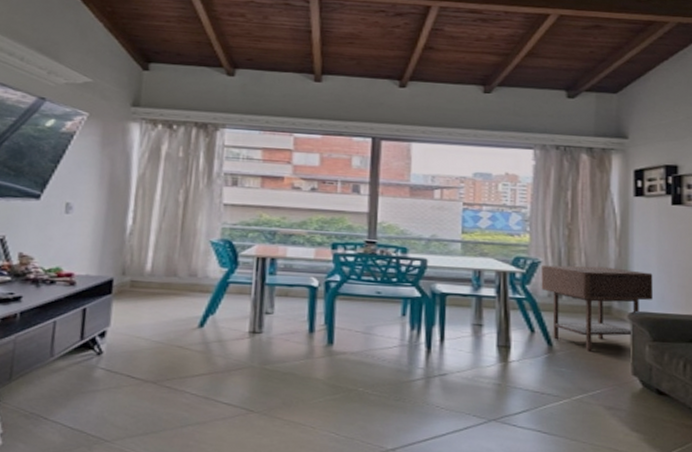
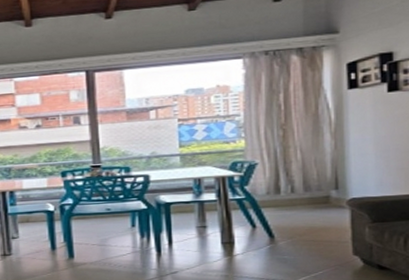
side table: present [541,264,653,352] -> none [258,160,371,239]

